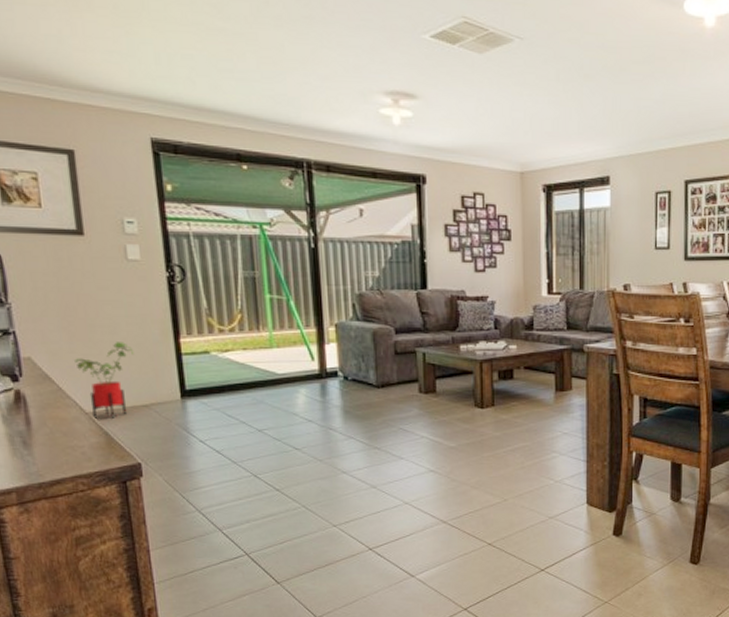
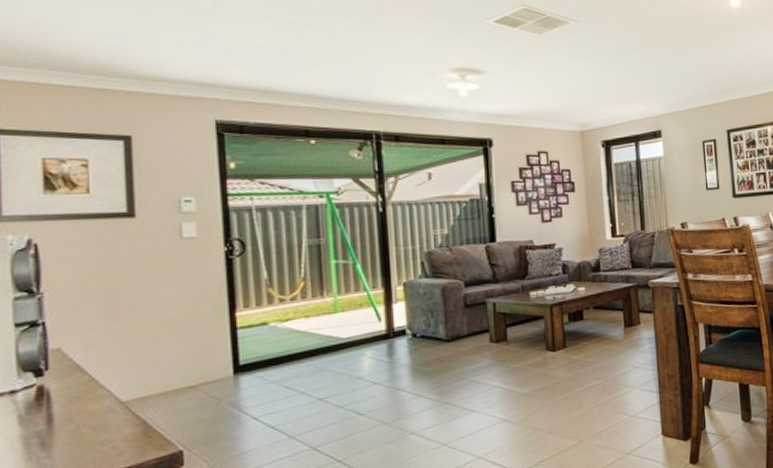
house plant: present [75,342,135,418] -> none [113,322,184,407]

